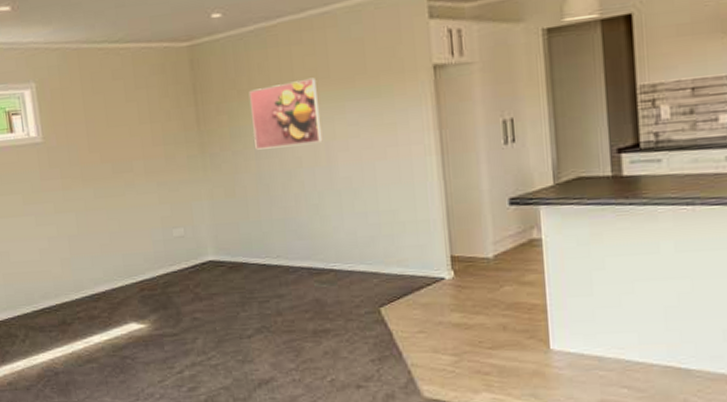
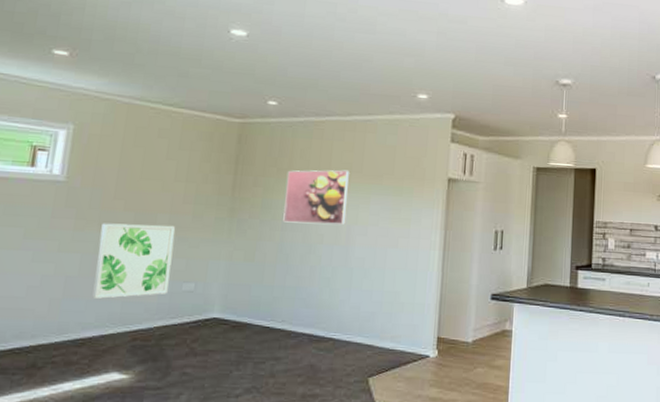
wall art: none [85,171,160,254] -> present [92,223,176,299]

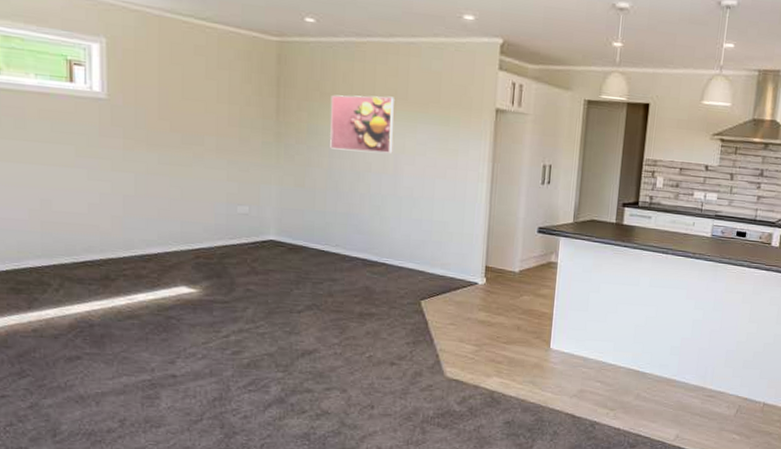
wall art: present [92,223,176,299] -> none [150,143,224,218]

